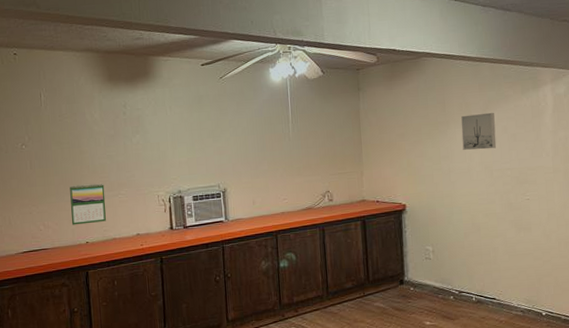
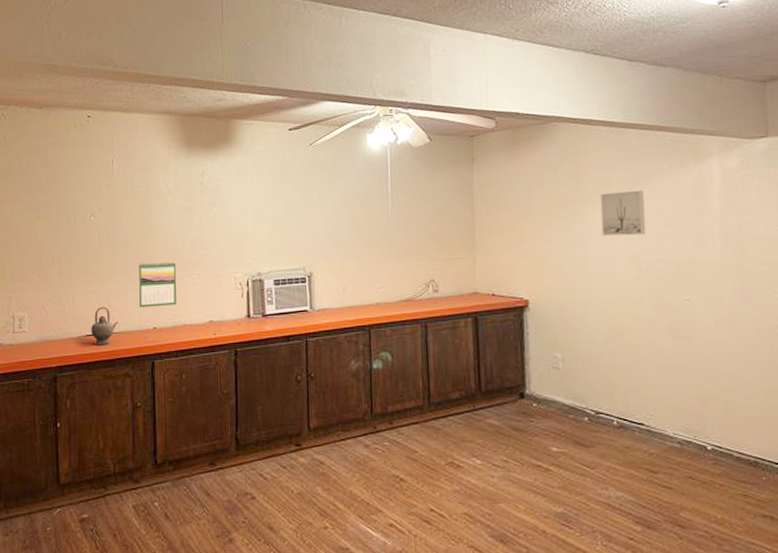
teapot: none [28,226,53,260] -> present [91,306,119,346]

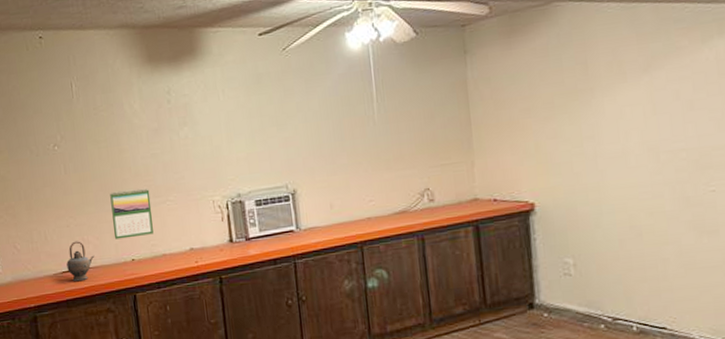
wall art: present [600,190,646,236] -> none [611,71,665,126]

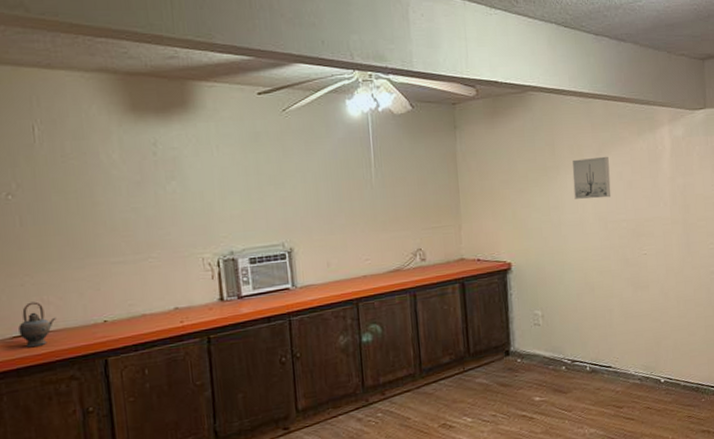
calendar: present [110,188,154,240] -> none [78,244,132,300]
wall art: none [611,71,665,126] -> present [572,156,611,199]

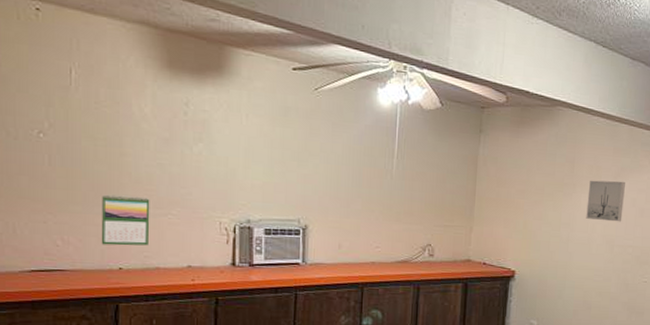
teapot: present [18,301,56,348] -> none [38,239,74,283]
calendar: none [78,244,132,300] -> present [101,194,150,246]

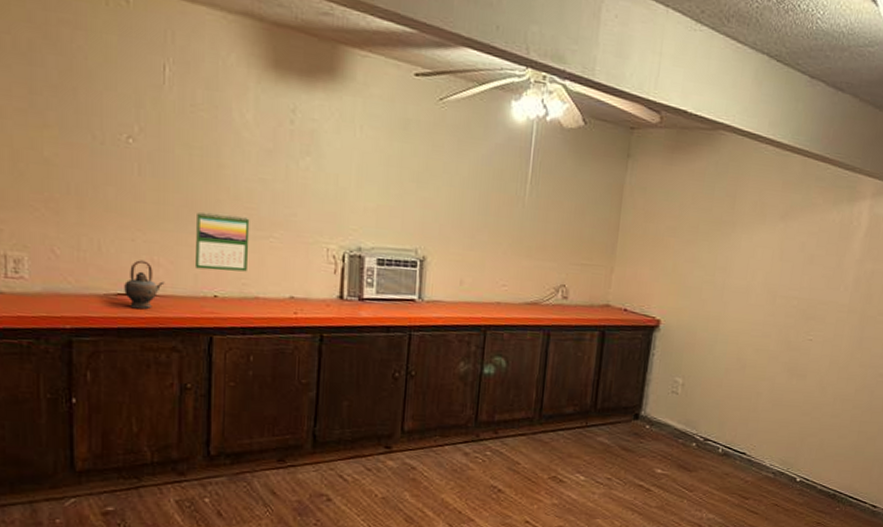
teapot: none [38,239,74,283] -> present [124,260,165,310]
wall art: present [586,180,625,222] -> none [745,218,794,269]

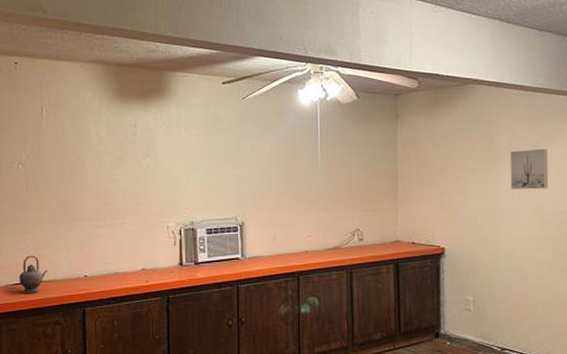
calendar: present [194,211,250,272] -> none [69,210,109,256]
wall art: none [745,218,794,269] -> present [509,148,549,190]

